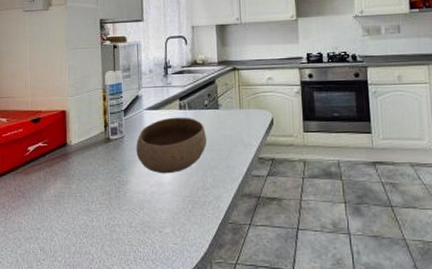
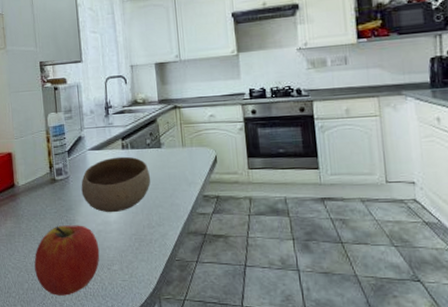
apple: none [83,186,152,260] -> present [34,225,100,296]

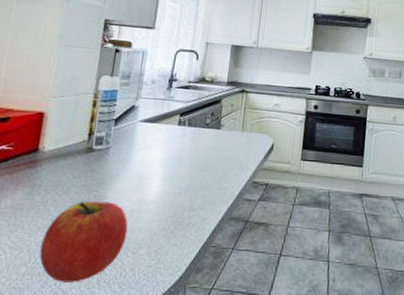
bowl: present [81,156,151,213] -> none [121,132,203,192]

